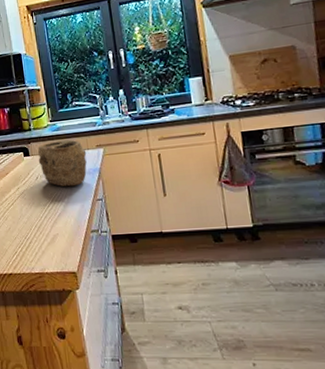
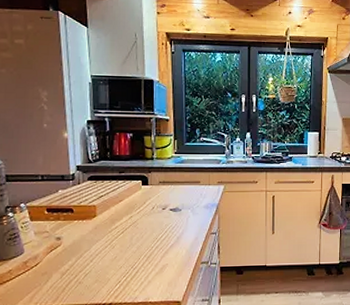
bowl: present [38,139,87,187] -> none [157,173,207,219]

